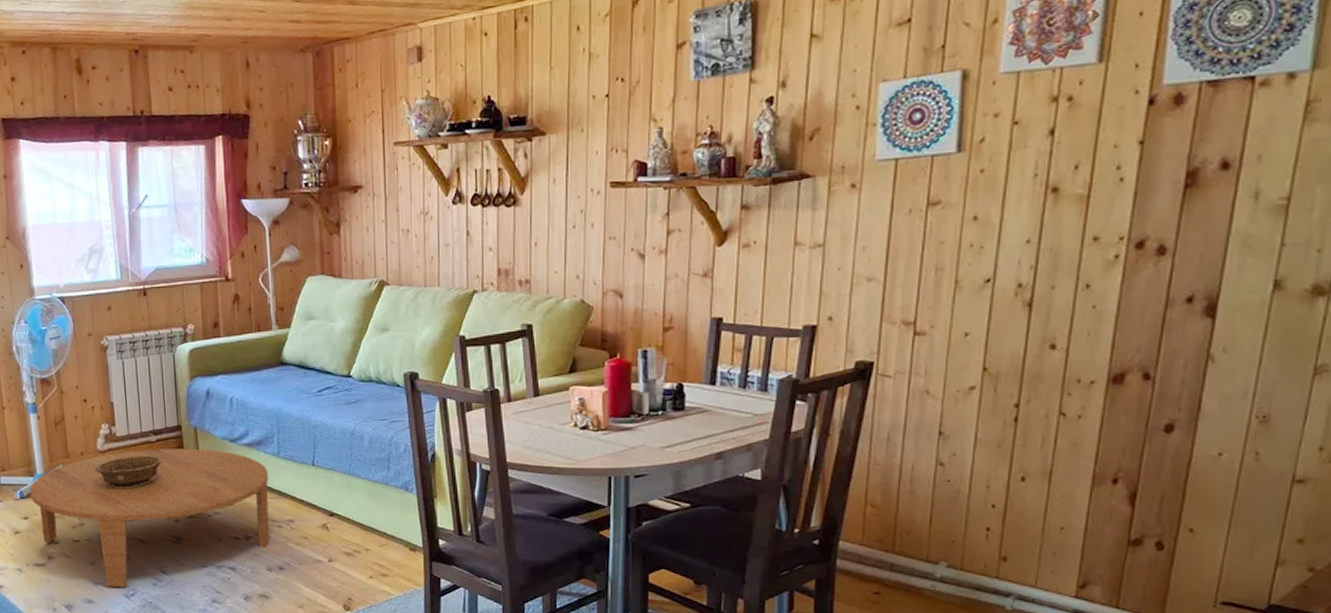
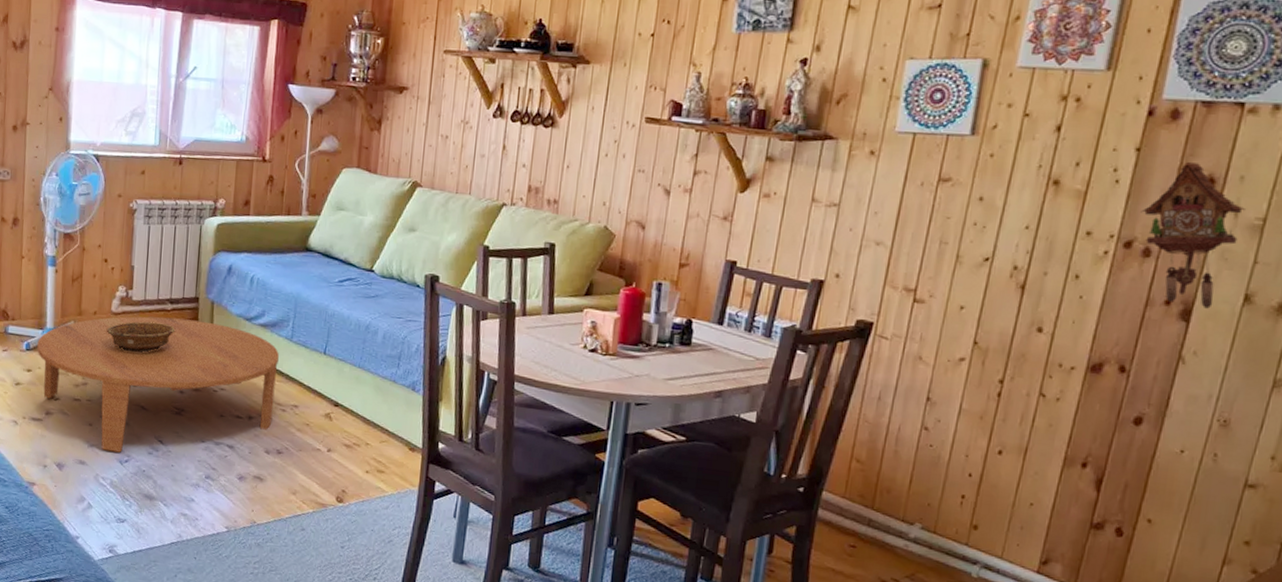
cuckoo clock: none [1151,147,1266,301] -> present [1141,161,1245,309]

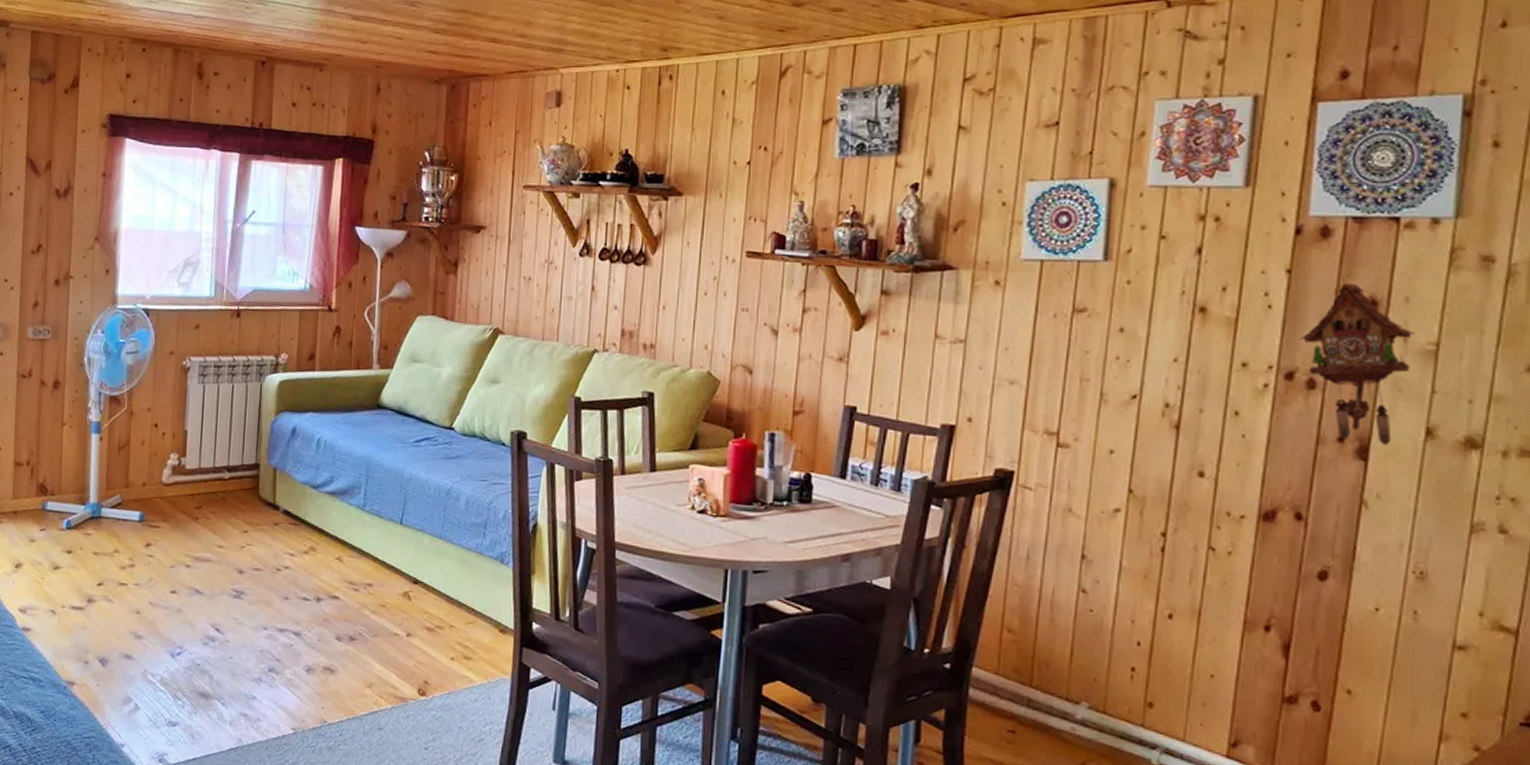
coffee table: present [37,316,279,453] -> none [78,487,350,644]
decorative bowl: present [106,321,176,353] -> none [156,492,234,528]

